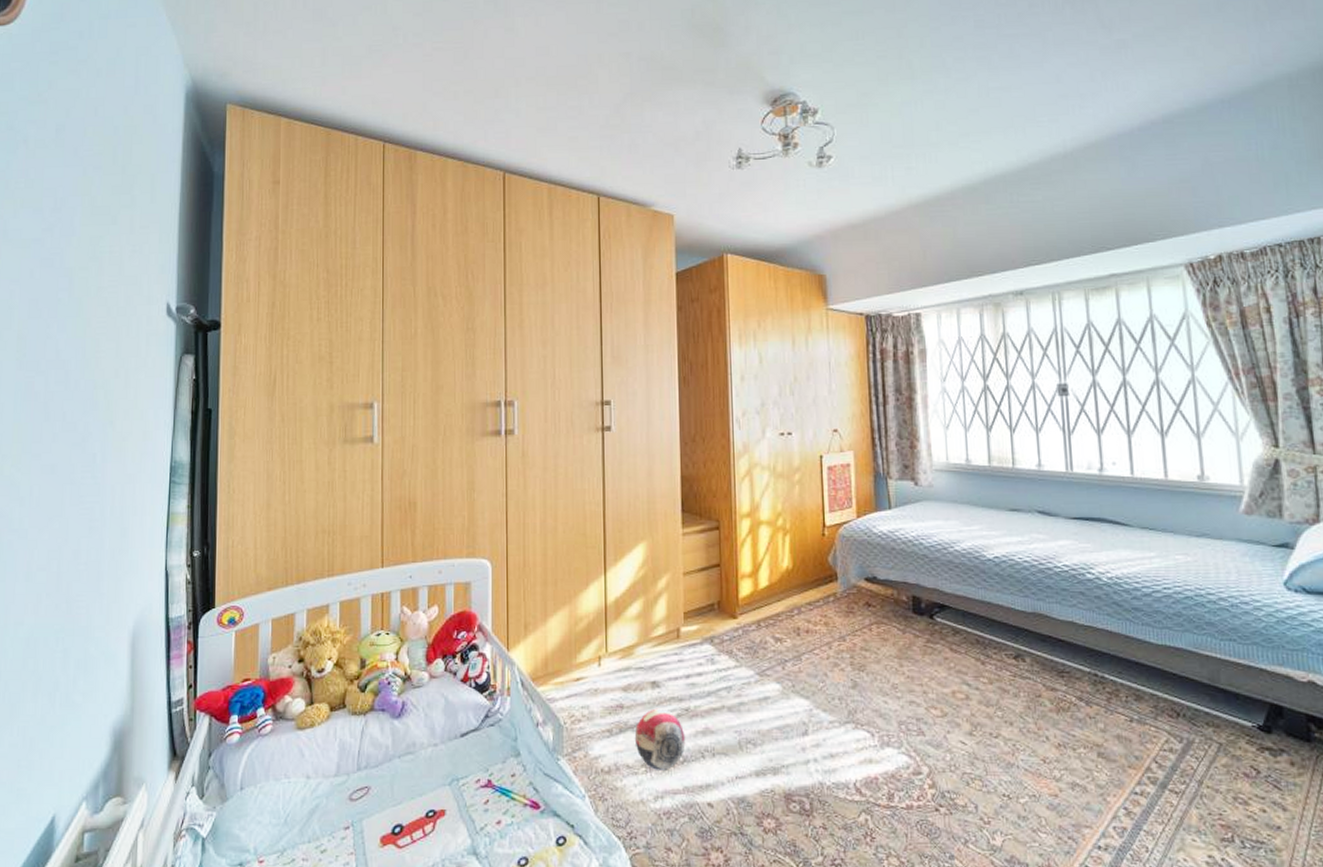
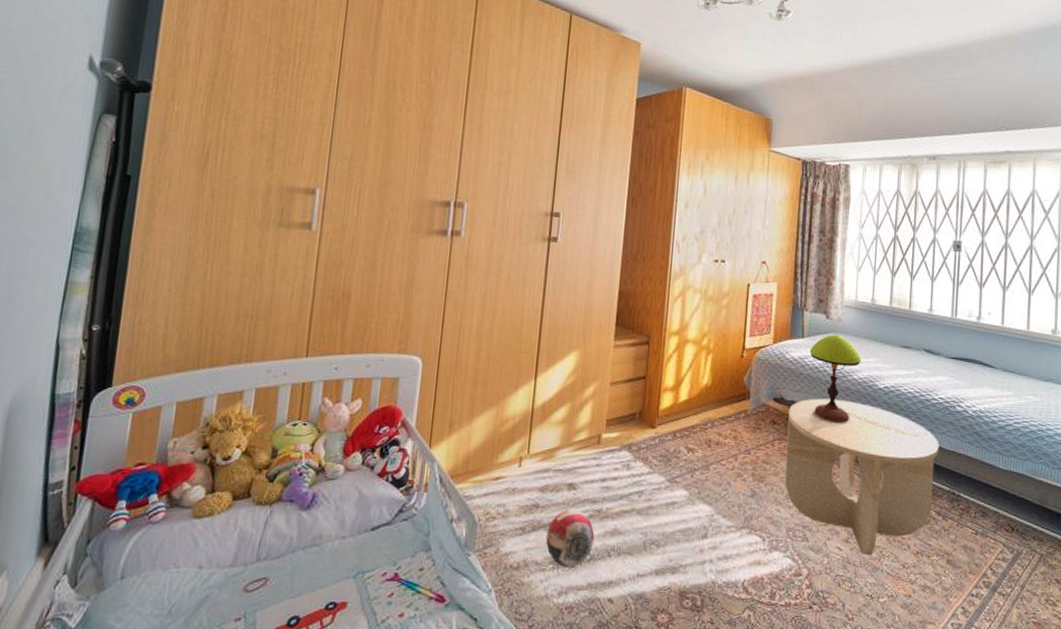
side table: none [884,574,1071,750] -> present [784,398,939,556]
table lamp: none [899,502,1060,611] -> present [809,334,933,436]

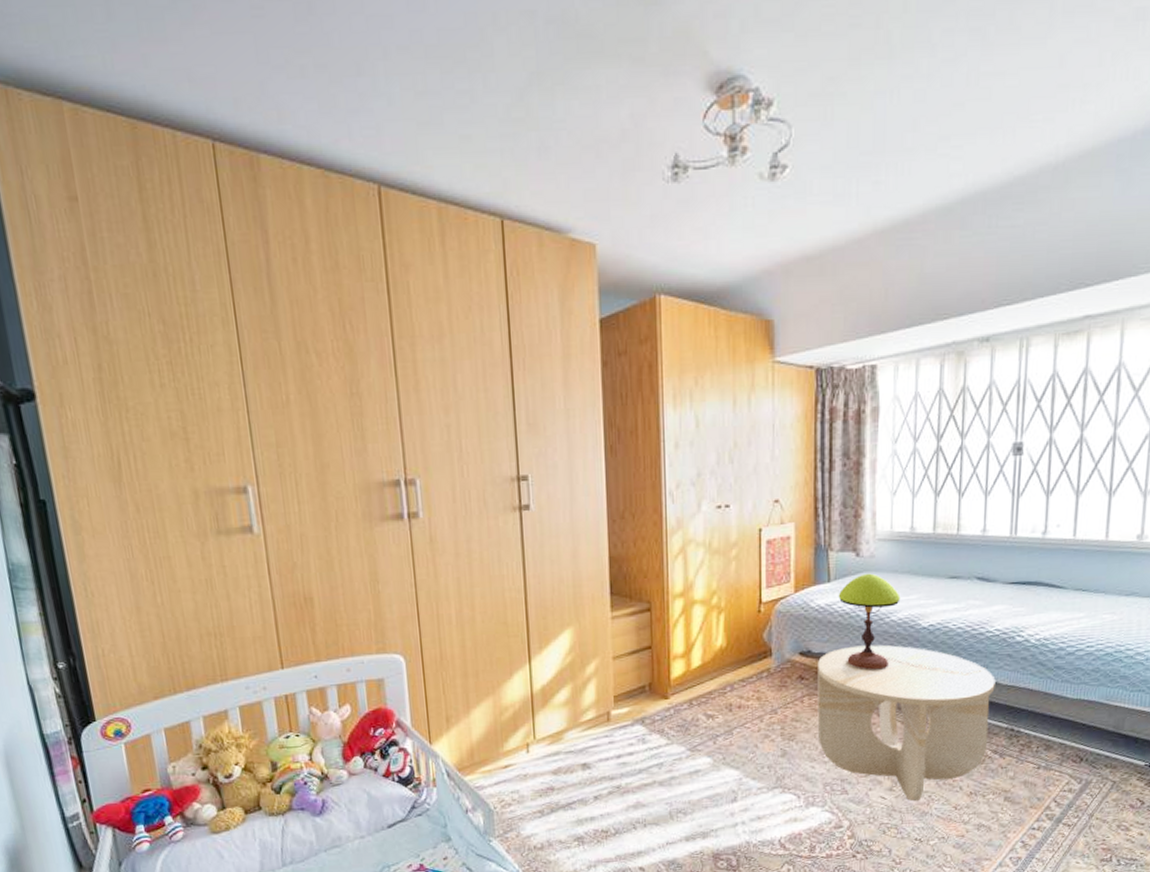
ball: present [545,509,595,568] -> none [566,787,617,843]

